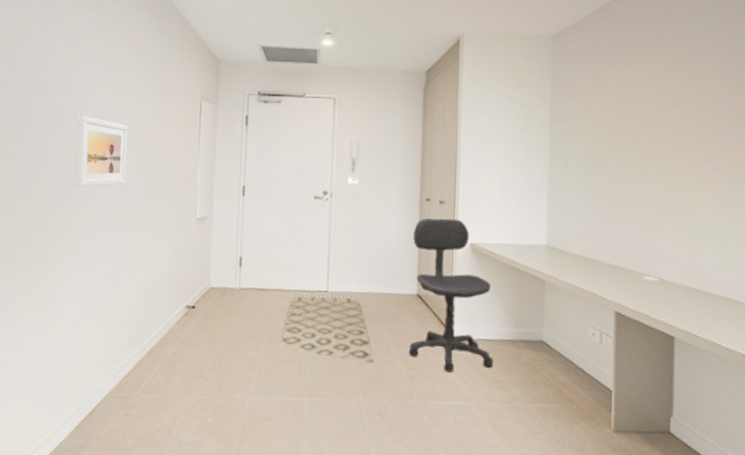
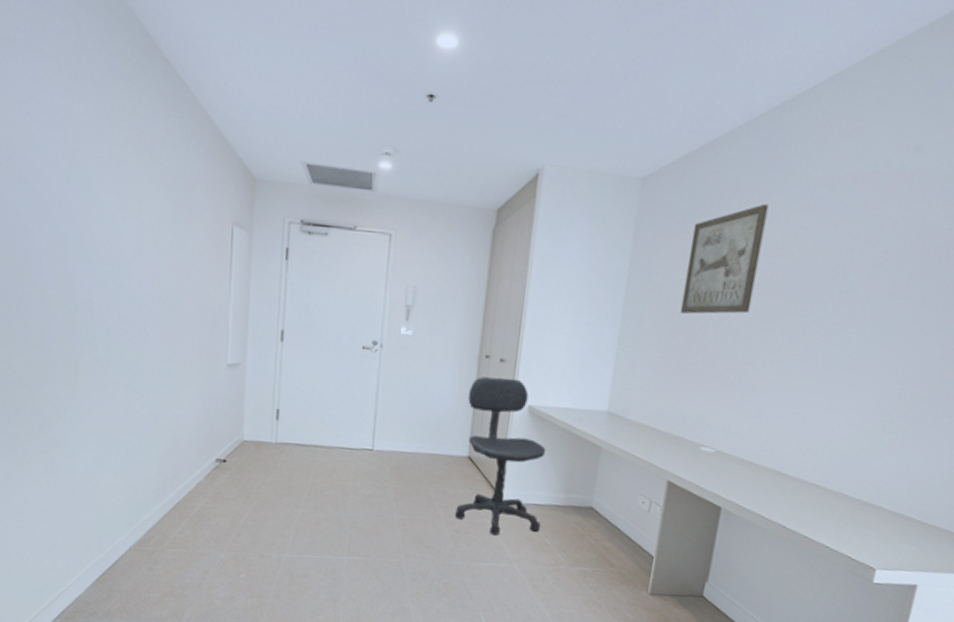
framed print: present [75,115,128,187] -> none [81,234,144,322]
rug: present [280,294,374,365] -> none [319,451,419,526]
wall art: none [603,49,673,151] -> present [680,203,769,314]

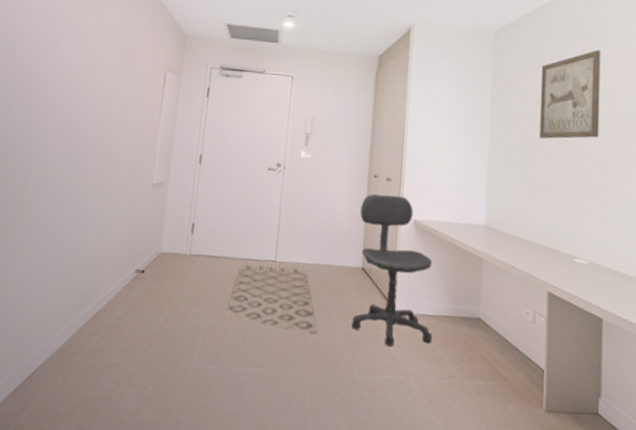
rug: none [319,451,419,526] -> present [226,262,318,336]

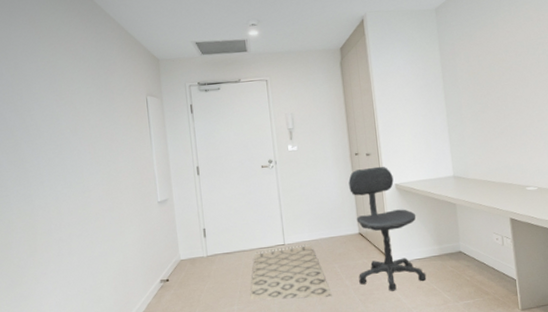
wall art: present [539,49,601,139] -> none [478,10,532,95]

